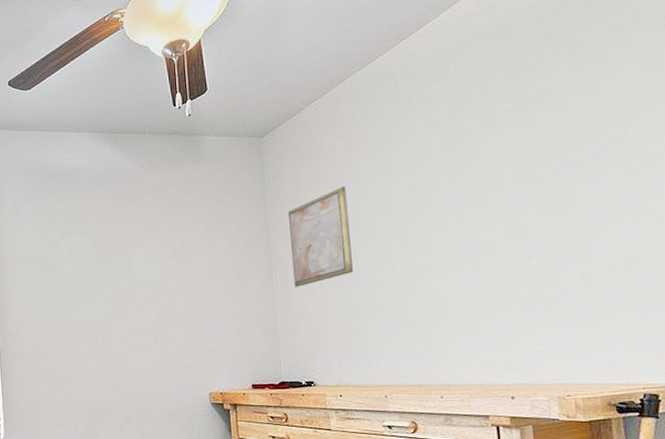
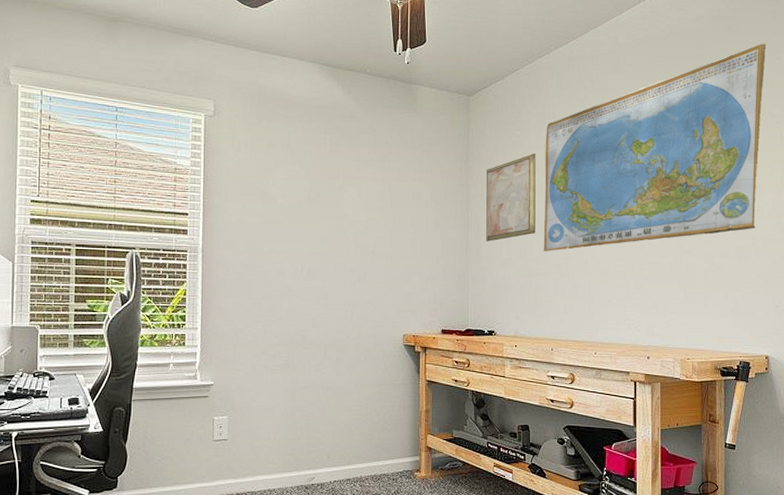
world map: none [355,11,650,290] -> present [543,42,767,251]

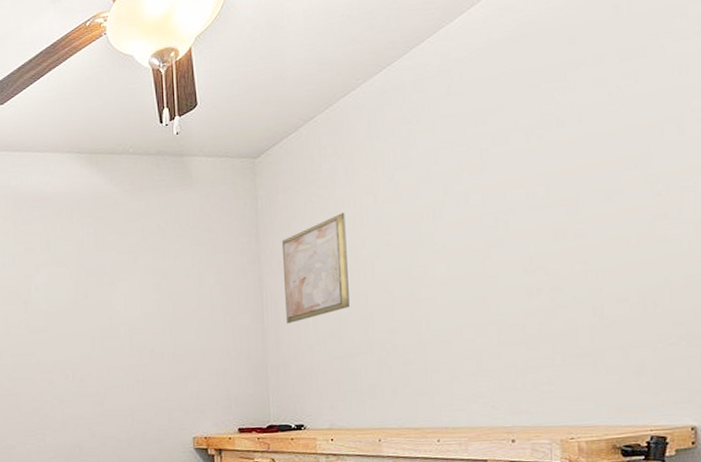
world map: present [543,42,767,251] -> none [356,15,678,327]

